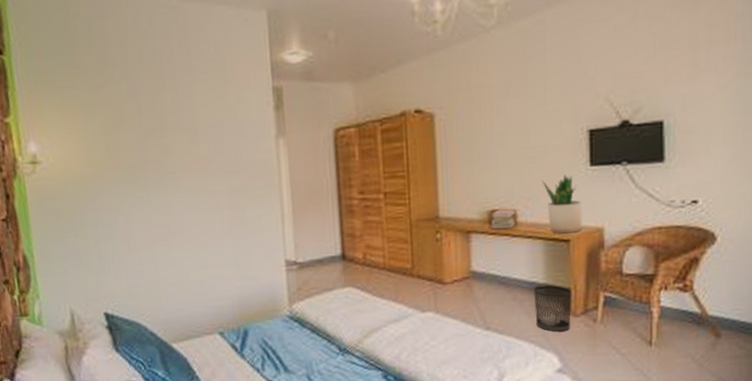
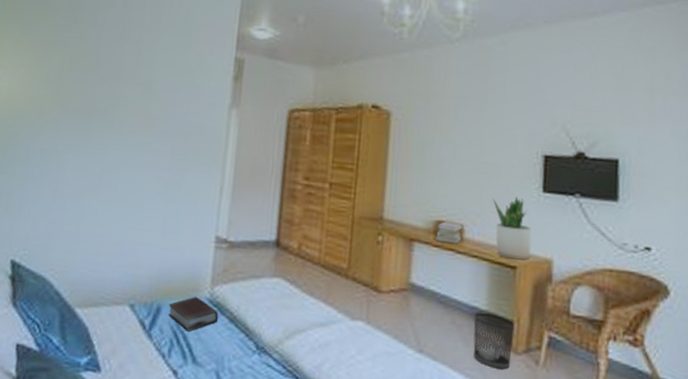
bible: none [253,315,301,347] -> present [168,296,219,332]

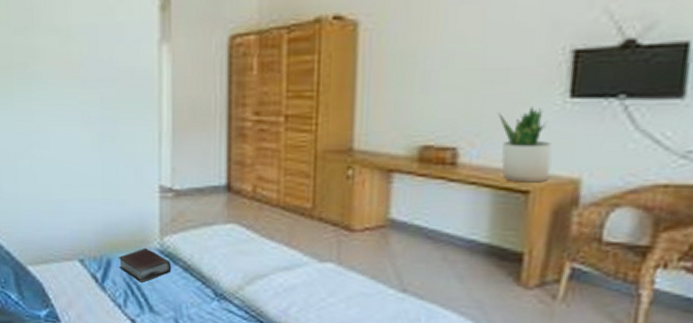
books: present [436,221,462,244] -> none [421,146,456,171]
waste bin: present [473,312,515,370] -> none [469,245,526,306]

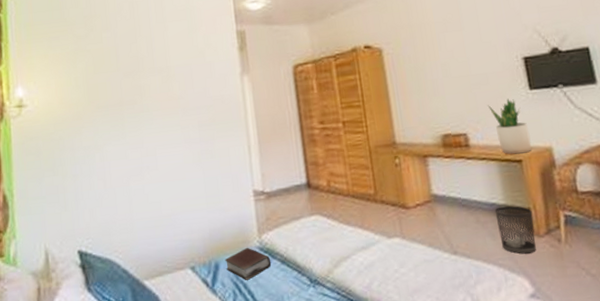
waste bin: none [469,245,526,306] -> present [494,206,536,254]

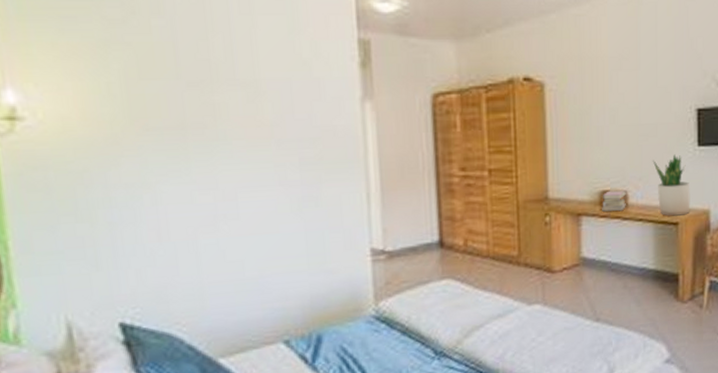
bible: present [224,247,272,280] -> none [329,316,390,355]
books: none [445,132,468,153] -> present [602,189,626,212]
waste bin: present [494,206,536,254] -> none [643,271,680,320]

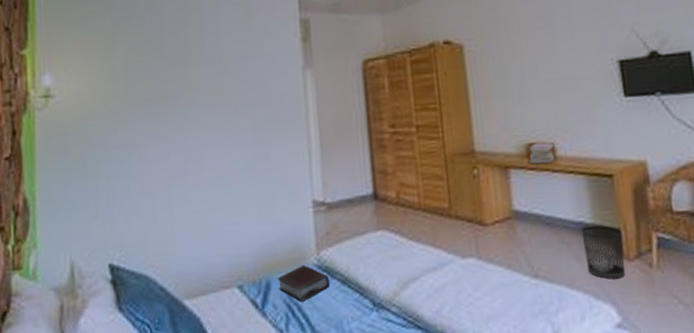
bible: none [329,316,390,355] -> present [277,264,331,302]
waste bin: none [643,271,680,320] -> present [581,225,625,279]
planter: present [652,154,690,216] -> none [577,106,625,168]

